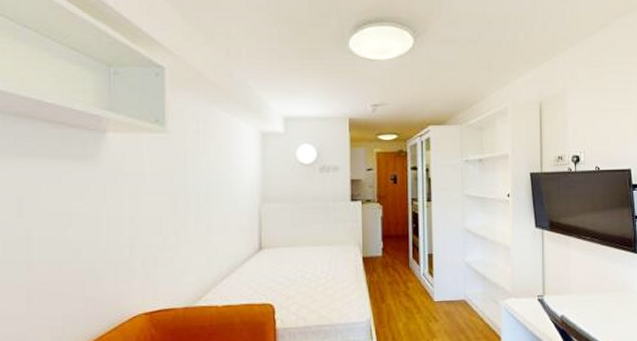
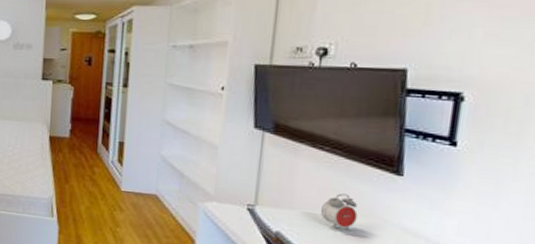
alarm clock: none [589,274,615,306] -> present [320,193,358,231]

